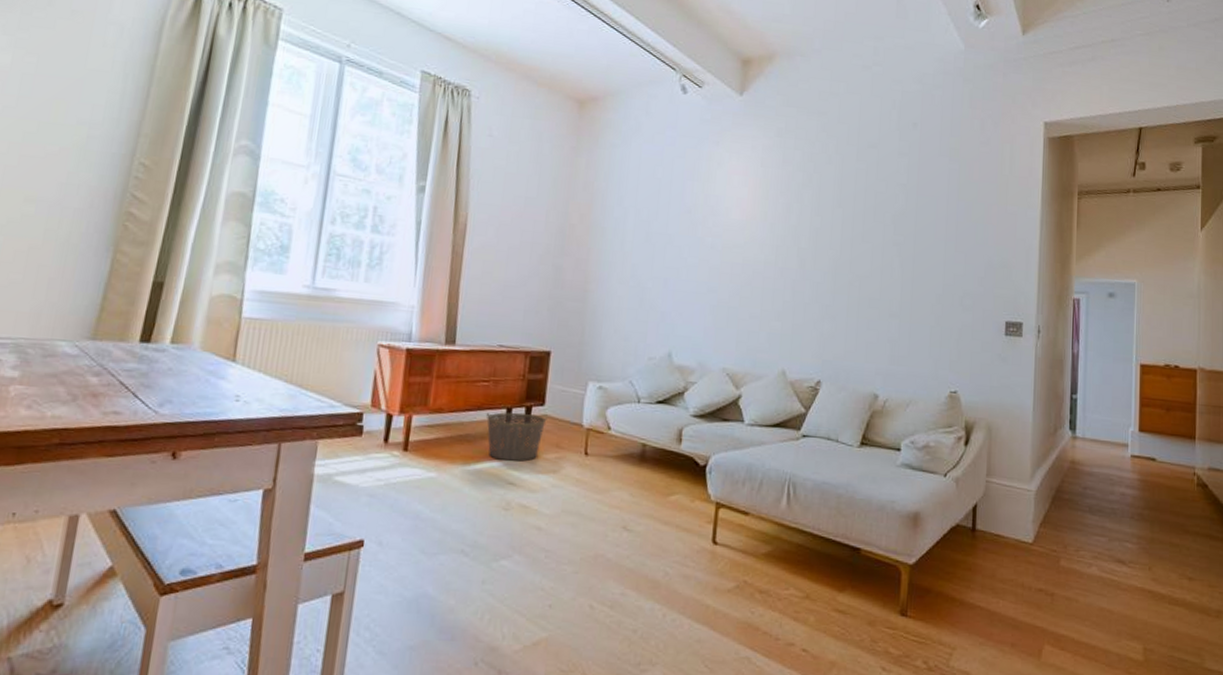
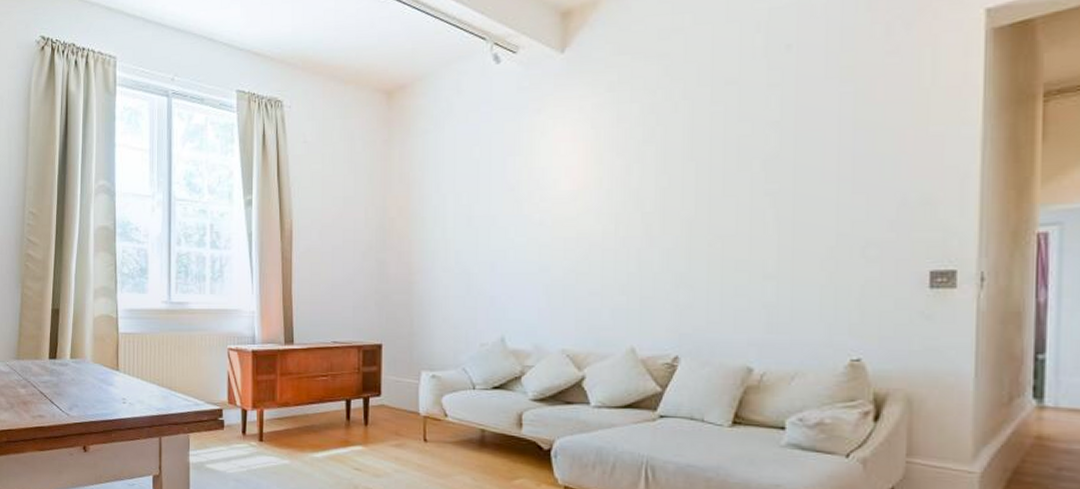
basket: present [486,412,547,462] -> none [327,403,384,449]

